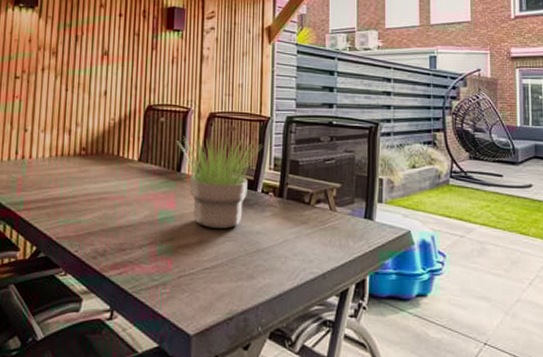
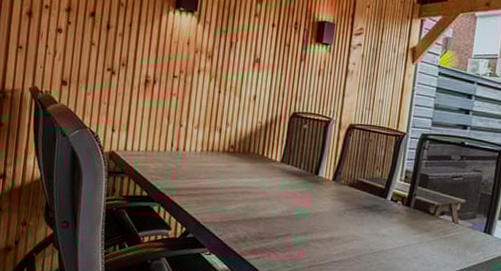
potted plant: present [176,135,262,229] -> none [317,143,396,229]

